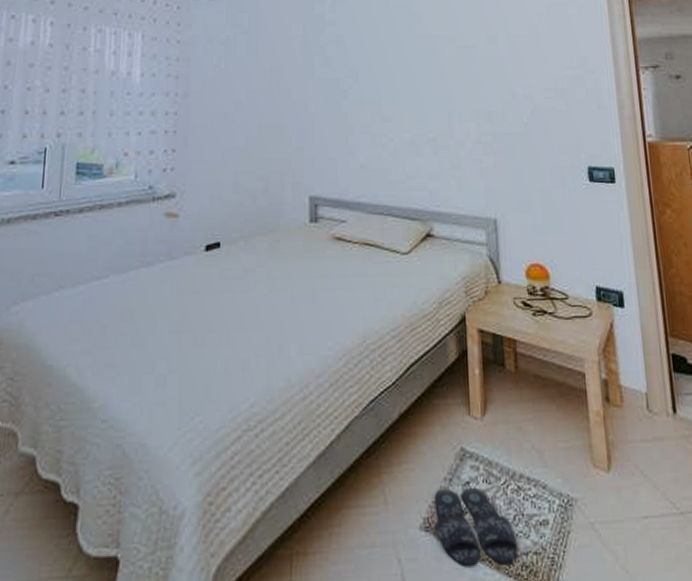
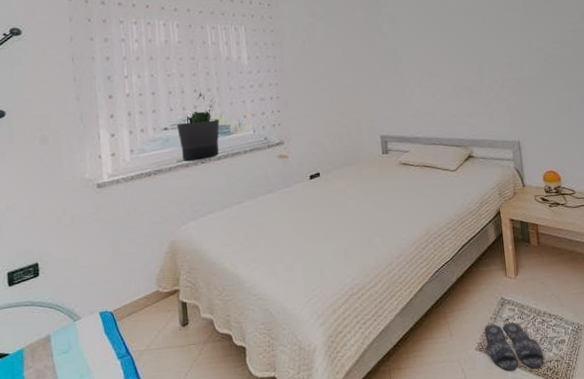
planter: none [28,114,89,212] -> present [177,91,220,162]

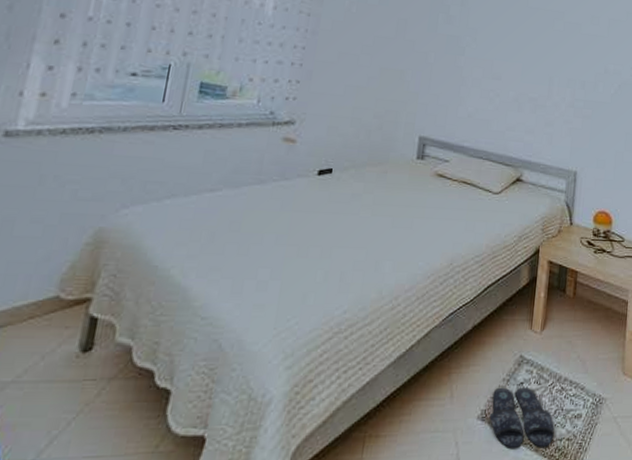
planter: present [177,91,220,162] -> none [147,35,216,126]

